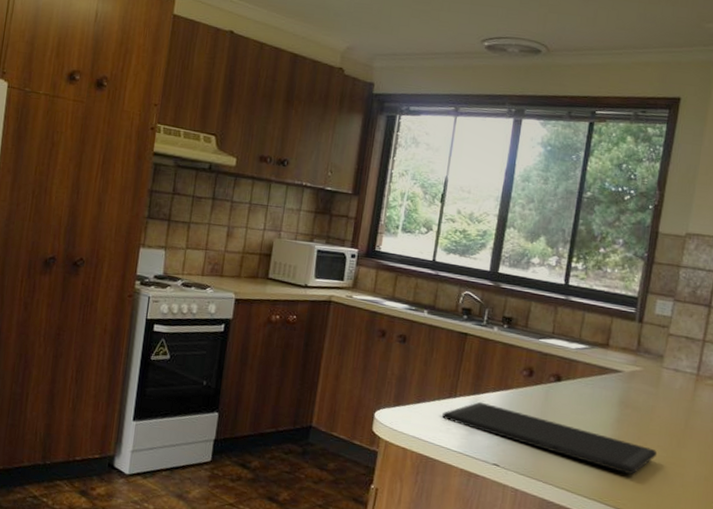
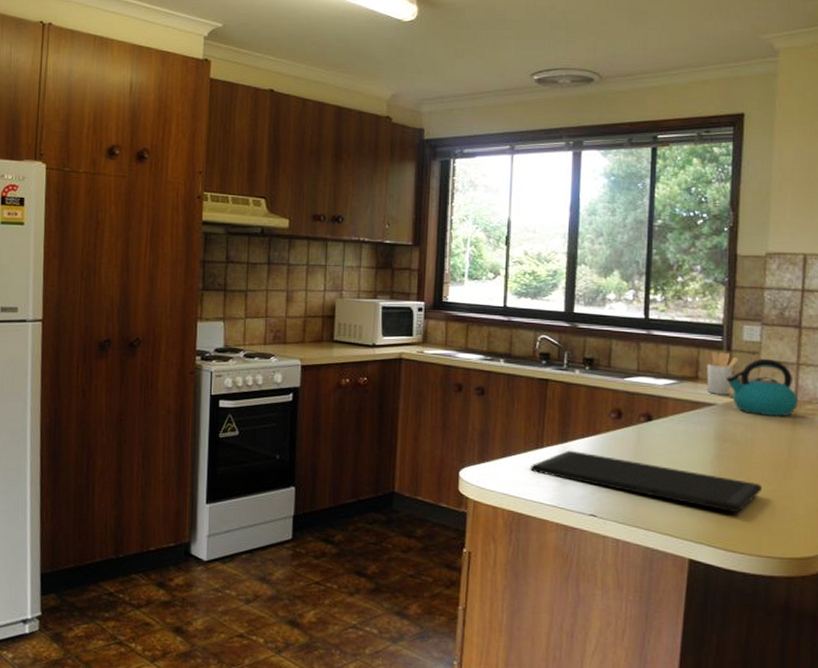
utensil holder: none [615,320,649,364] -> present [704,350,739,395]
kettle: none [634,332,700,389] -> present [726,358,798,417]

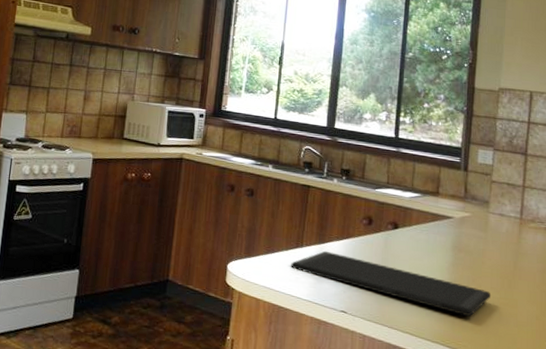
utensil holder: present [704,350,739,395] -> none [445,169,474,210]
kettle: present [726,358,798,417] -> none [462,180,523,232]

